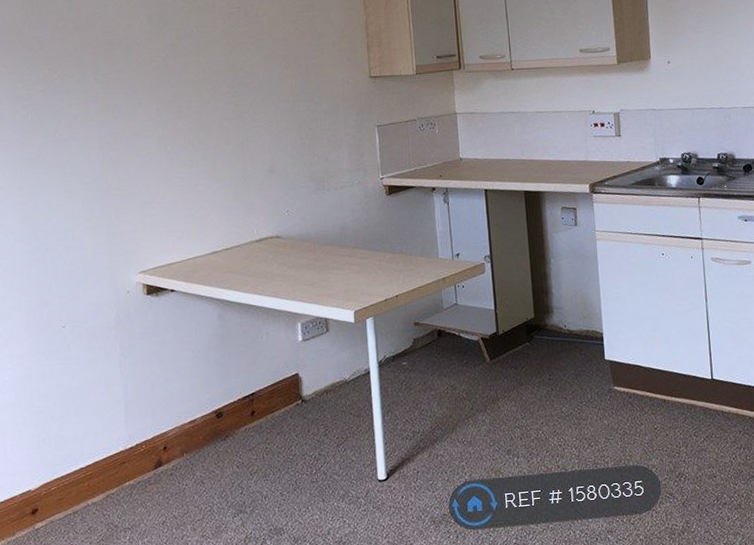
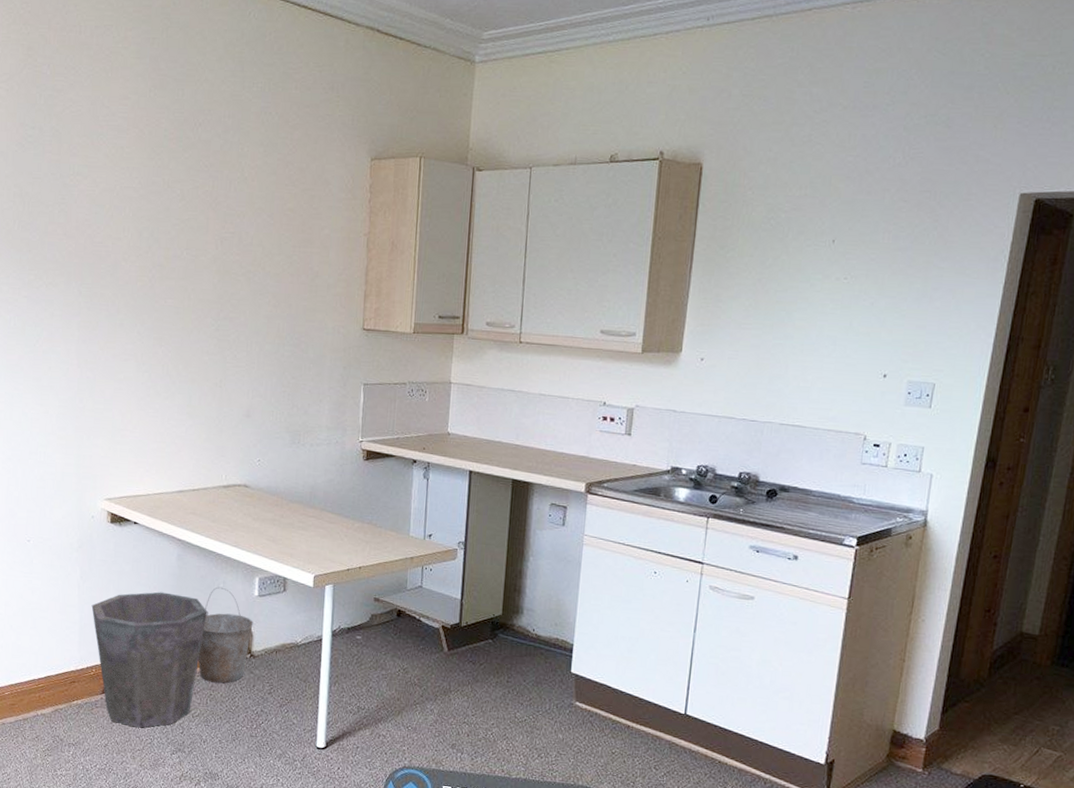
waste bin: none [135,353,254,497] -> present [91,592,207,728]
bucket: none [249,338,301,436] -> present [198,587,253,684]

